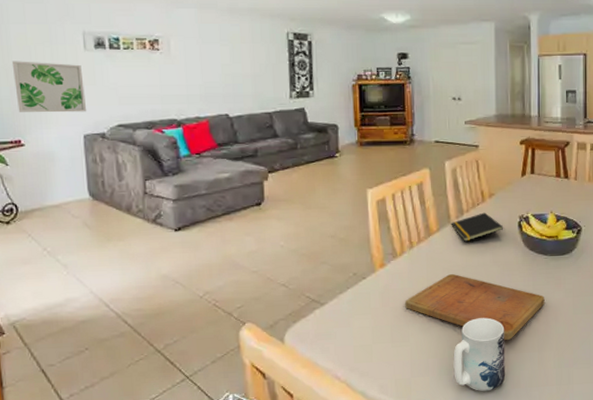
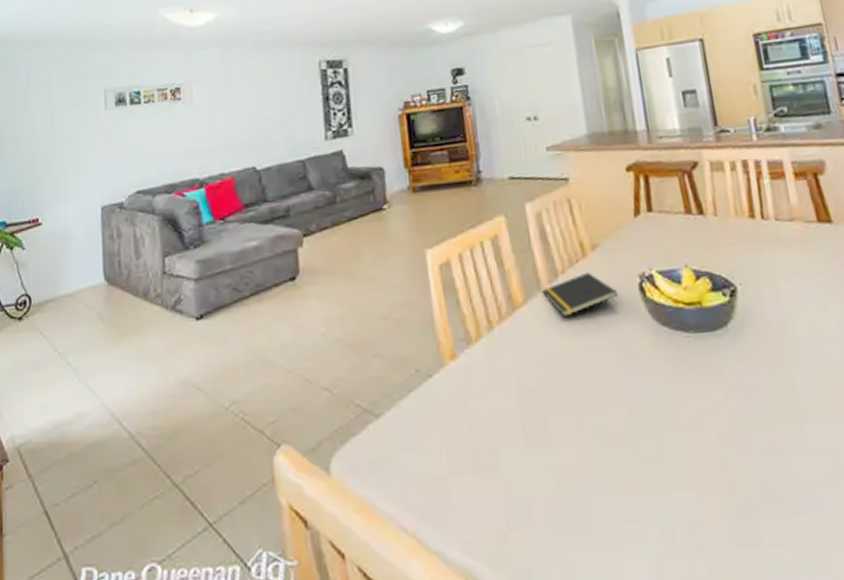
wall art: present [11,61,87,113] -> none [34,126,106,186]
cutting board: present [405,274,545,341] -> none [488,366,697,471]
mug: present [453,317,506,392] -> none [566,433,651,557]

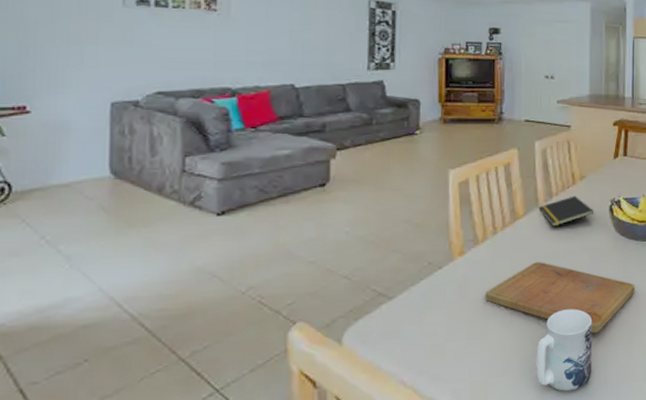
cutting board: none [488,366,697,471] -> present [485,262,635,334]
mug: none [566,433,651,557] -> present [536,309,593,392]

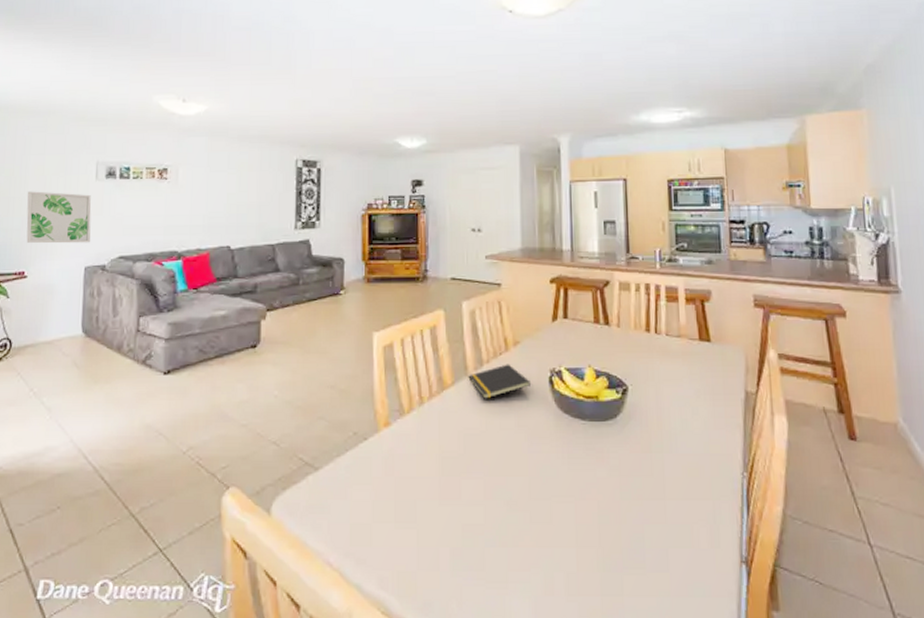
wall art: none [25,14,119,76] -> present [26,191,92,244]
cutting board: present [485,262,635,334] -> none [412,439,584,530]
mug: present [536,309,593,392] -> none [469,497,535,597]

